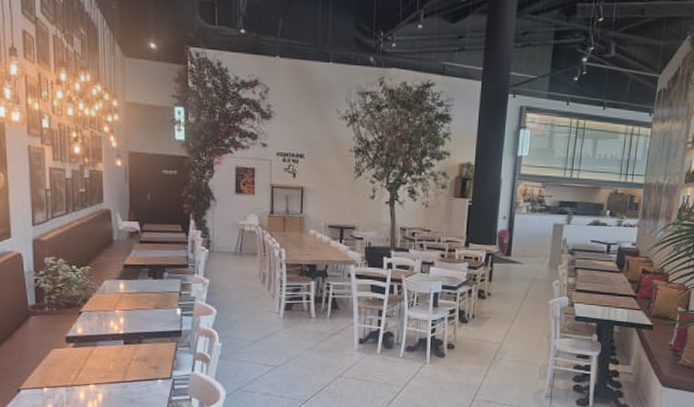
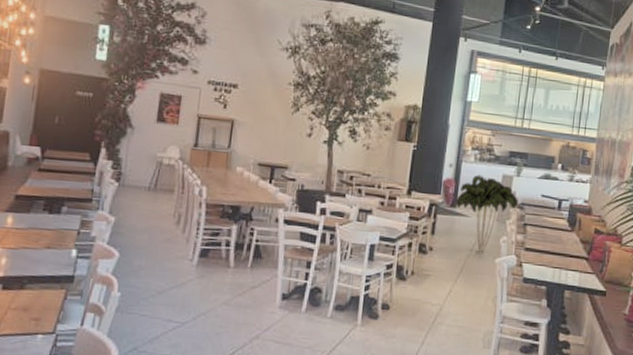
indoor plant: none [510,224,569,295] -> present [455,174,518,252]

